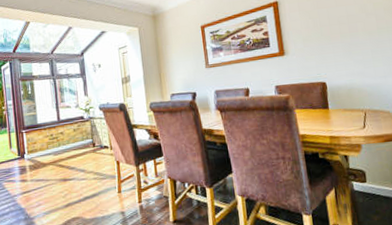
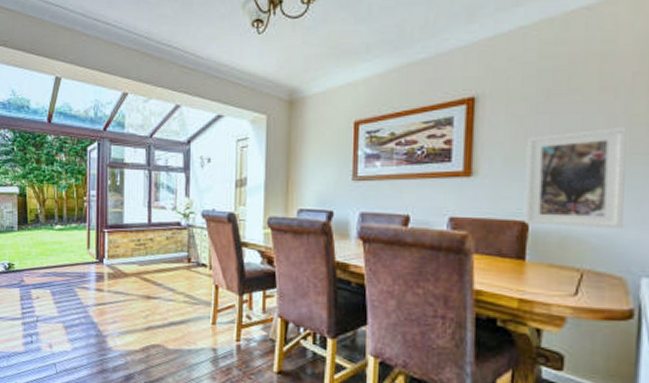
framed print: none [315,12,383,84] -> present [525,128,627,228]

